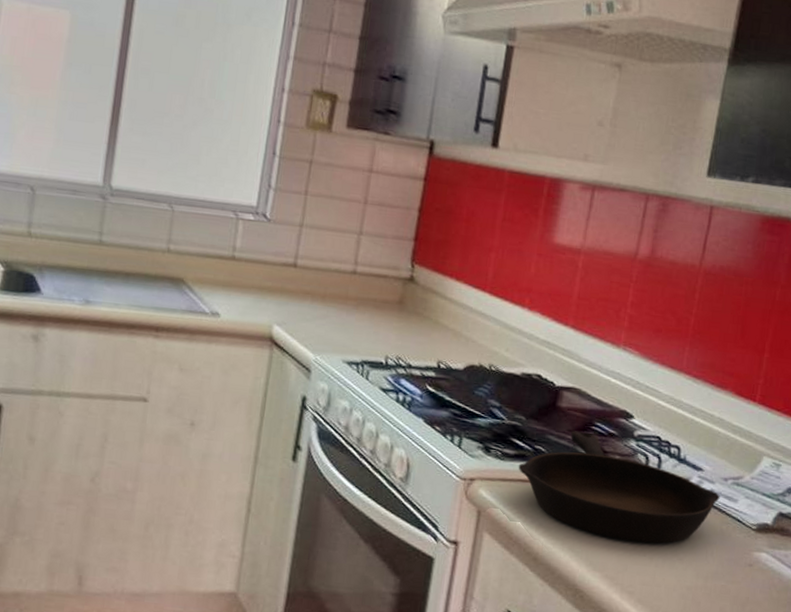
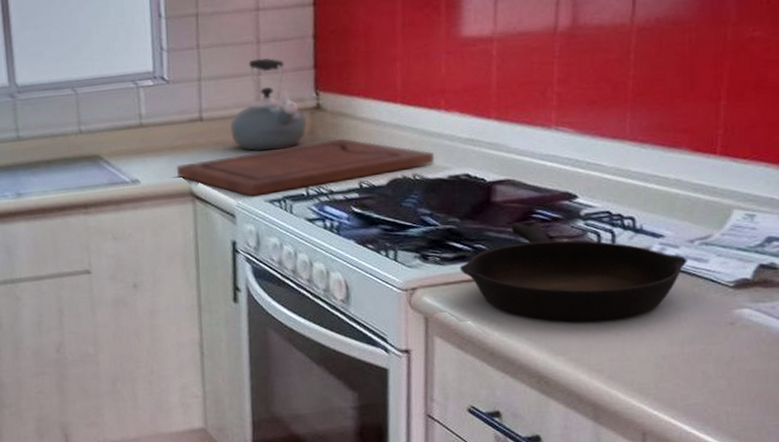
cutting board: none [260,306,512,360] -> present [177,138,435,197]
kettle: none [322,218,398,313] -> present [230,57,306,152]

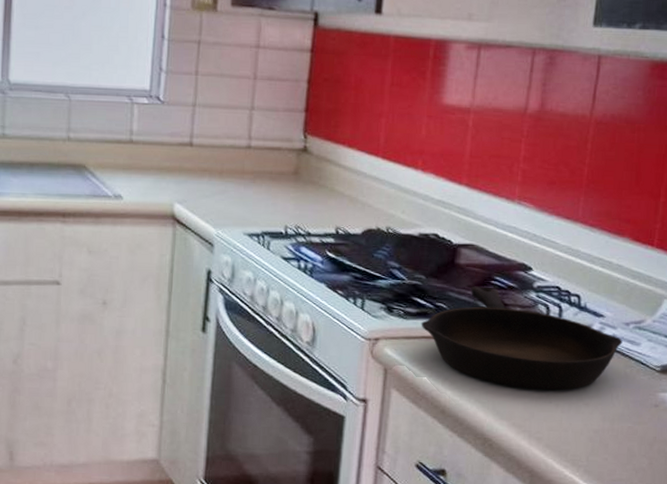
cutting board: present [177,138,435,197] -> none [161,182,408,228]
kettle: present [230,57,306,152] -> none [219,94,292,185]

